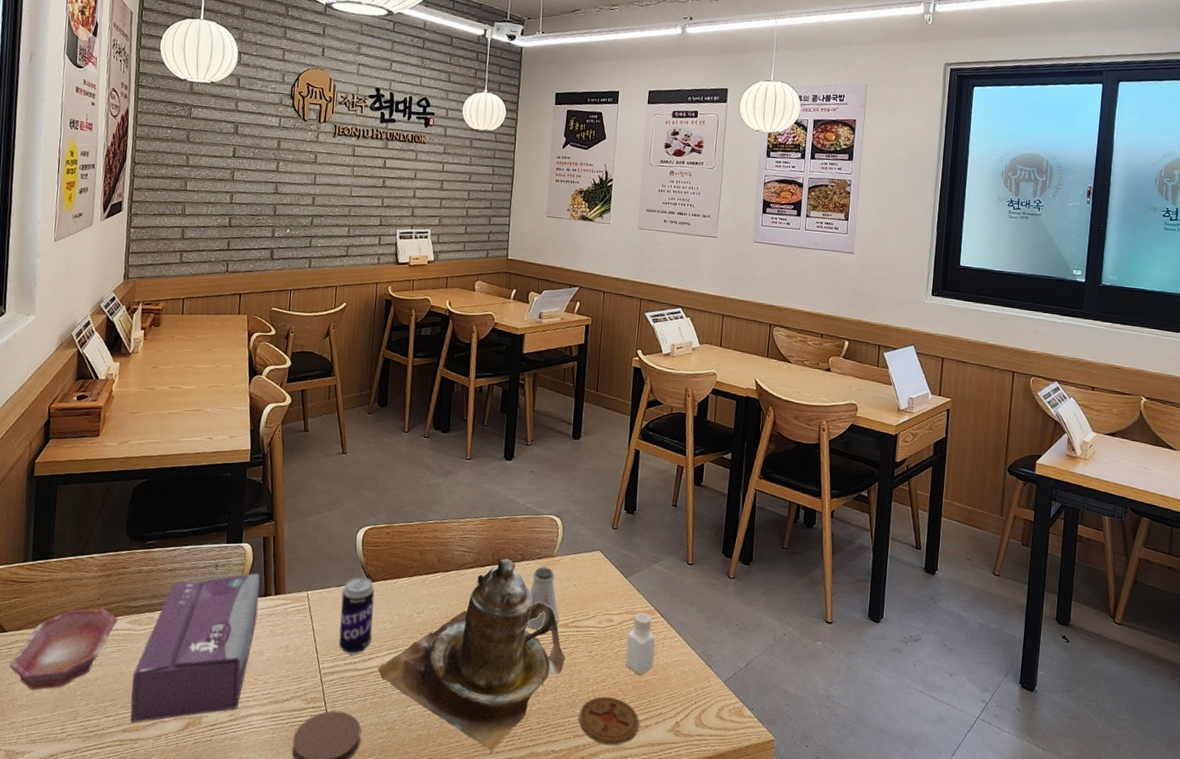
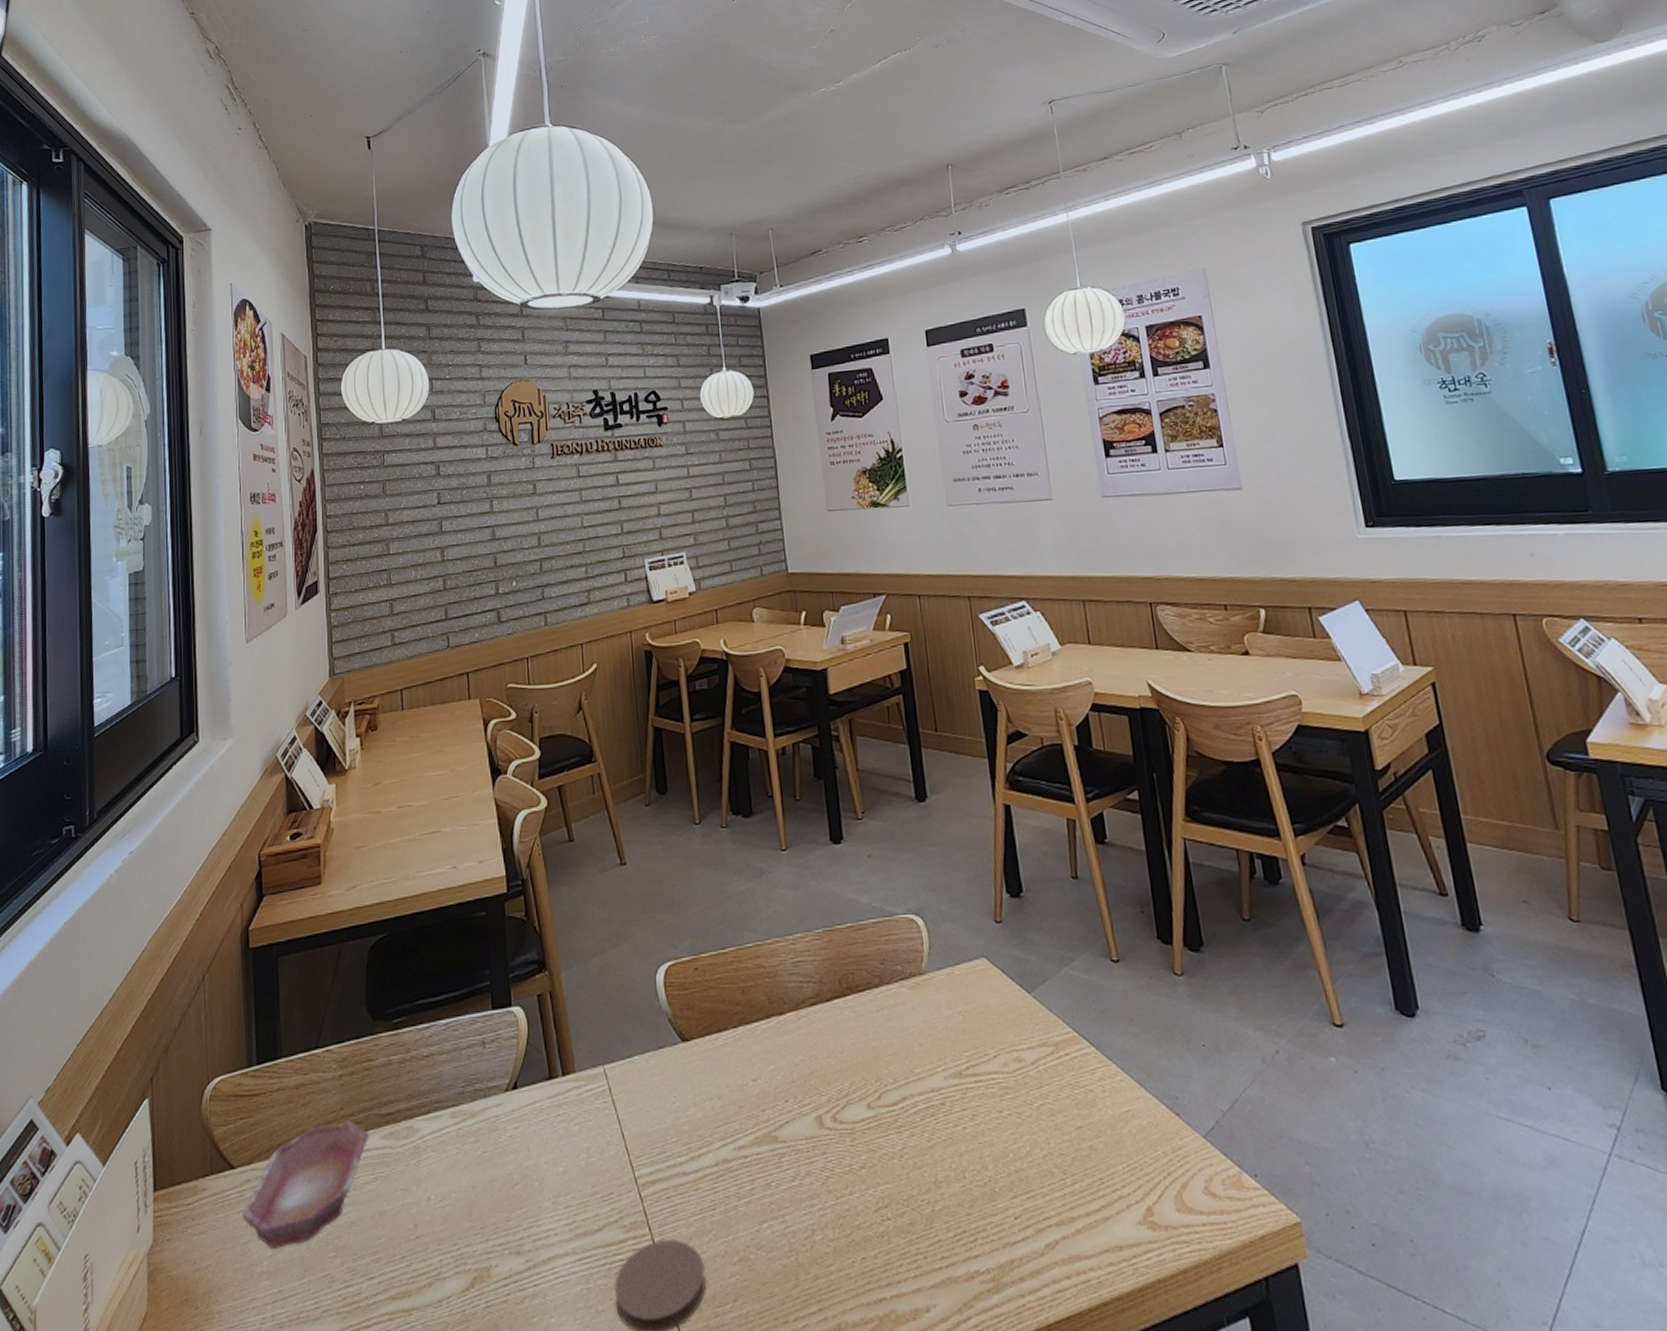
tissue box: present [130,573,260,723] -> none [395,1047,544,1286]
beverage can: present [338,576,375,655] -> none [649,1035,699,1152]
teapot: present [378,559,565,751] -> none [712,985,968,1281]
saltshaker: present [527,566,559,631] -> none [898,990,947,1087]
coaster: present [579,697,639,745] -> none [1003,1179,1094,1254]
pepper shaker: present [625,612,656,675] -> none [1047,1041,1096,1139]

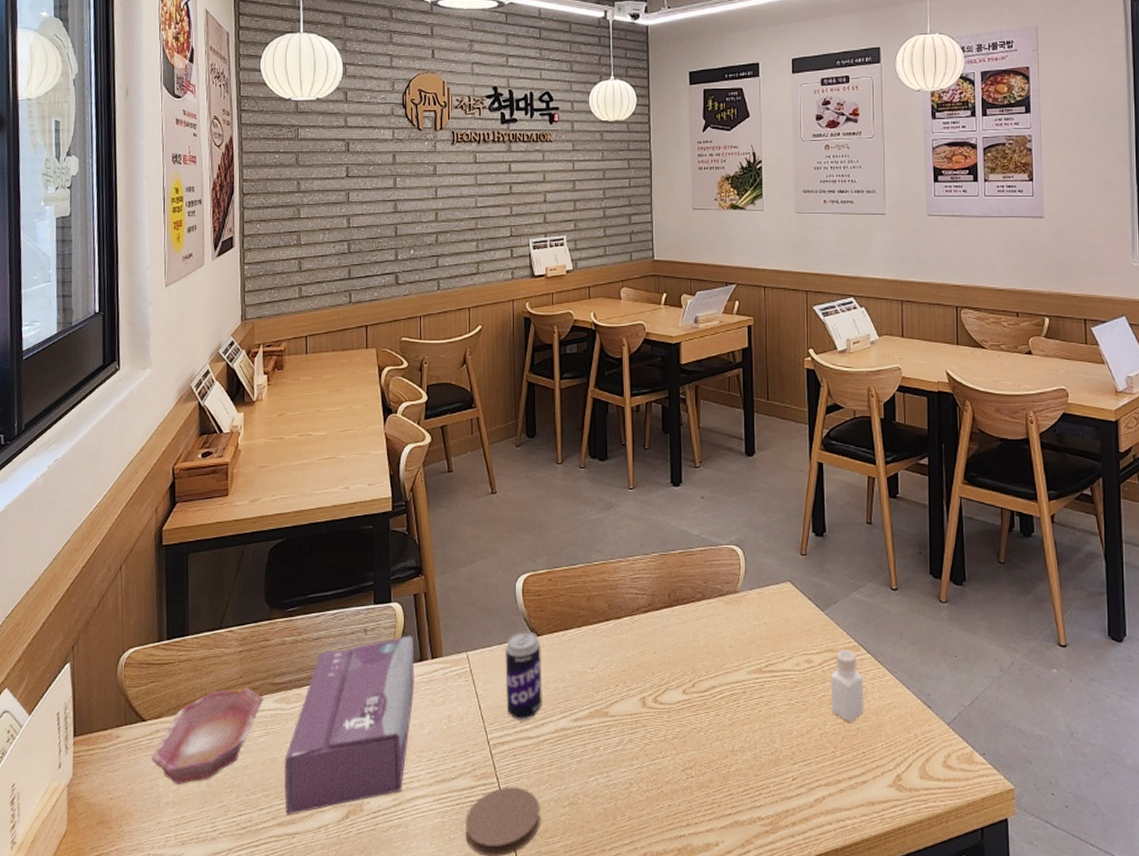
tissue box: none [395,1047,544,1286] -> present [284,636,415,815]
beverage can: none [649,1035,699,1152] -> present [505,631,543,721]
pepper shaker: none [1047,1041,1096,1139] -> present [830,649,864,722]

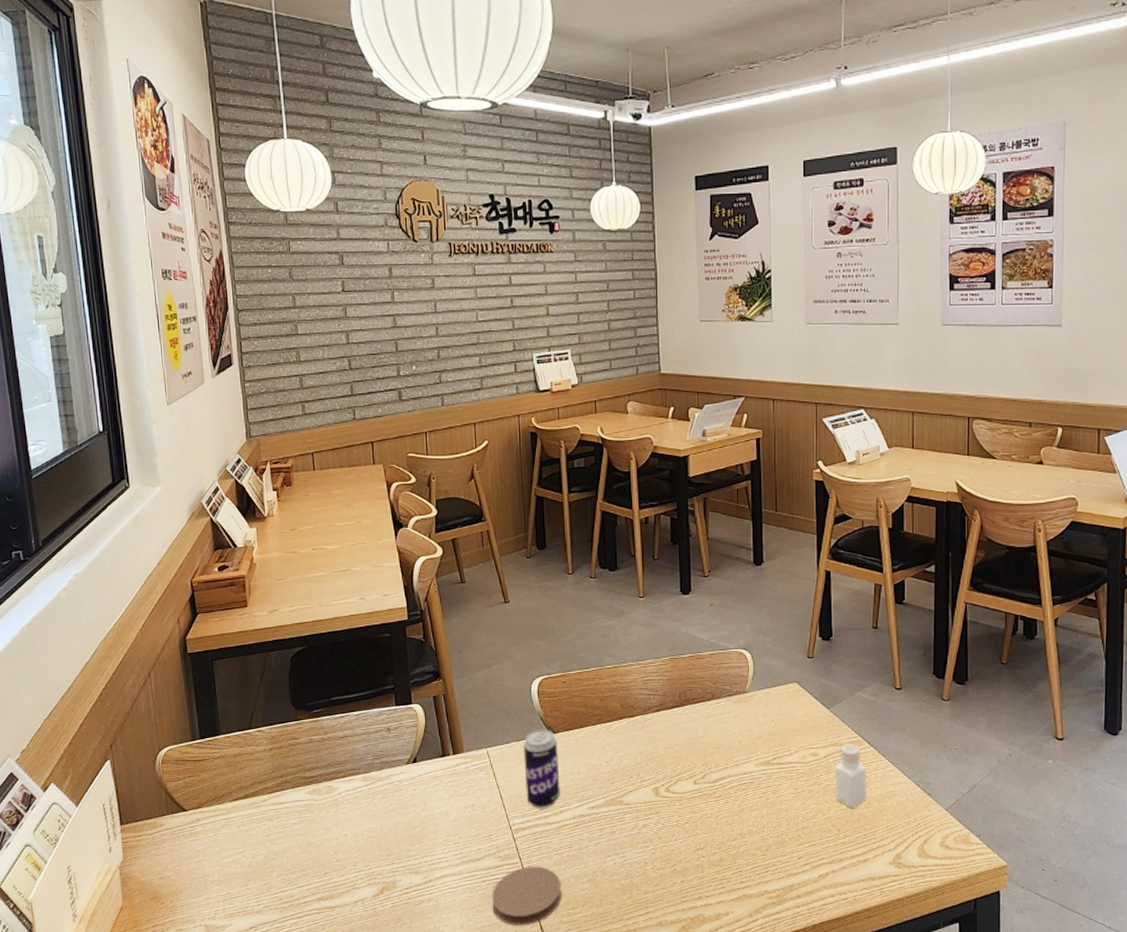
bowl: present [152,687,264,784] -> none [195,780,296,865]
tissue box: present [284,636,415,815] -> none [319,734,438,892]

